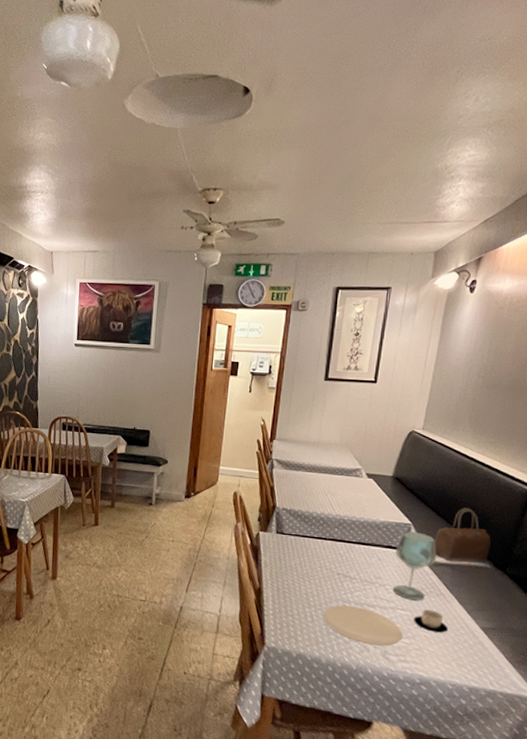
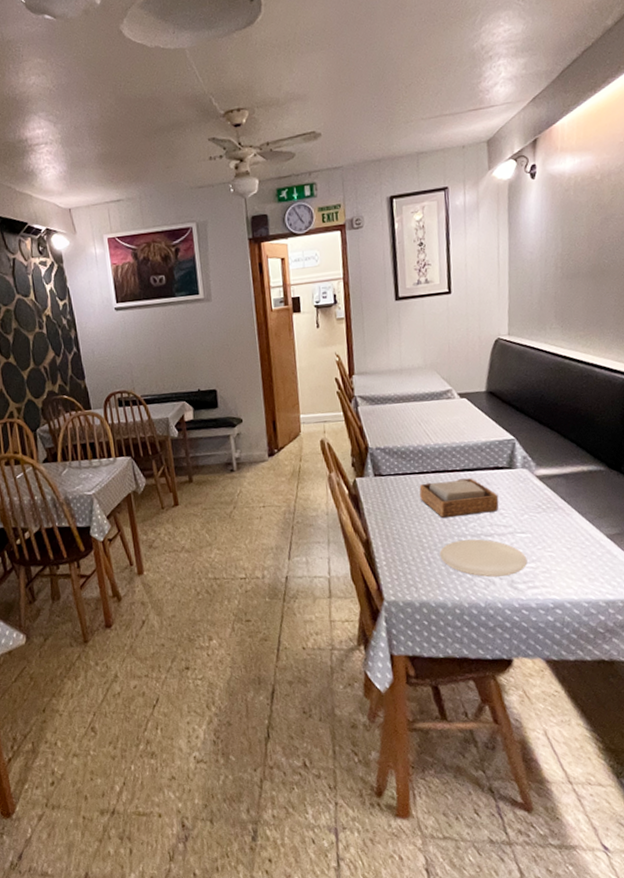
napkin holder: none [314,548,387,586] -> present [419,478,499,518]
wine glass: present [392,531,437,601] -> none [503,446,548,520]
cup: present [413,609,449,633] -> none [534,527,574,550]
handbag: present [434,508,491,563] -> none [542,410,601,471]

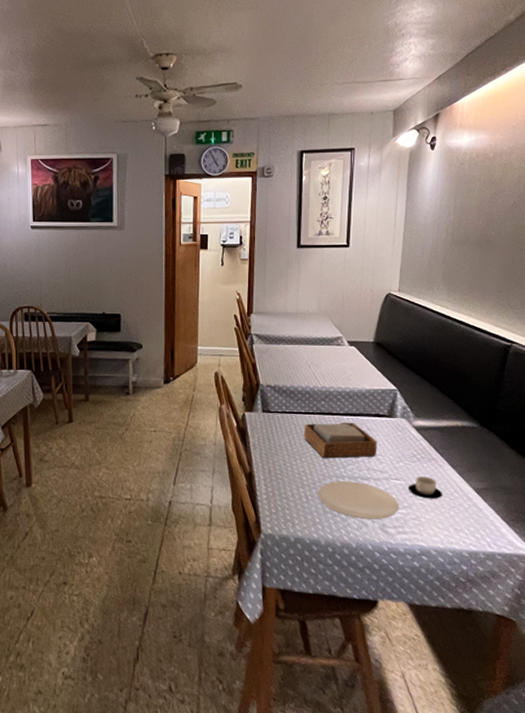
cup: none [534,527,574,550] -> present [407,476,443,499]

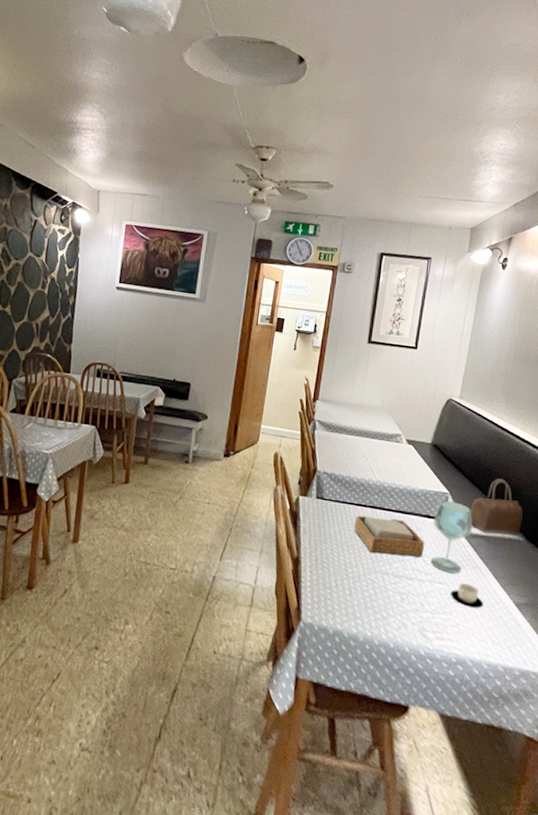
plate: present [318,481,399,519] -> none [361,577,440,622]
wine glass: none [384,397,425,468] -> present [430,501,473,574]
handbag: none [421,368,475,424] -> present [470,478,523,536]

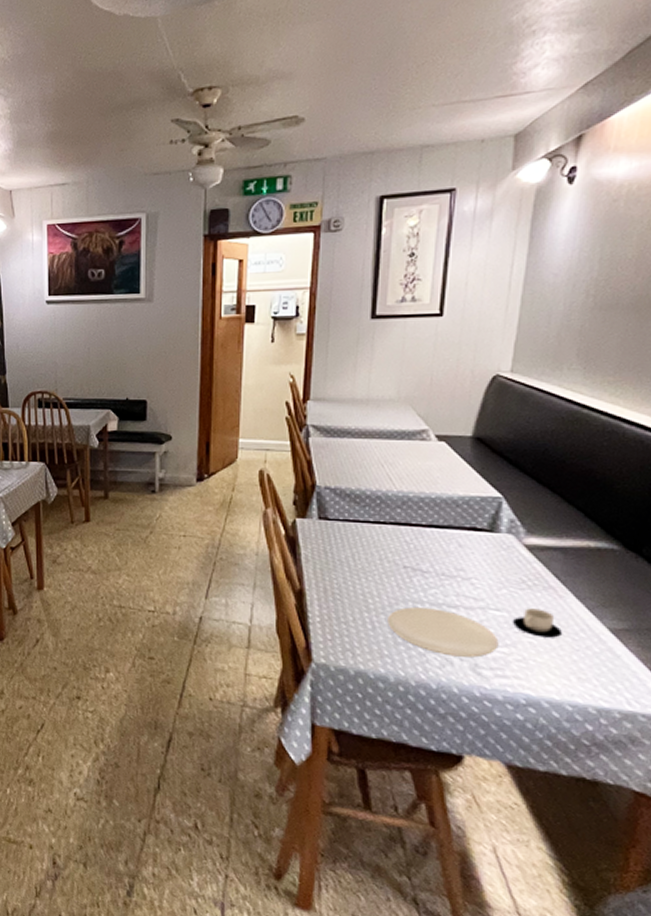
napkin holder: present [353,515,425,558] -> none [370,535,472,580]
plate: none [361,577,440,622] -> present [387,607,499,658]
wine glass: present [430,501,473,574] -> none [481,507,541,597]
handbag: present [470,478,523,536] -> none [536,472,617,545]

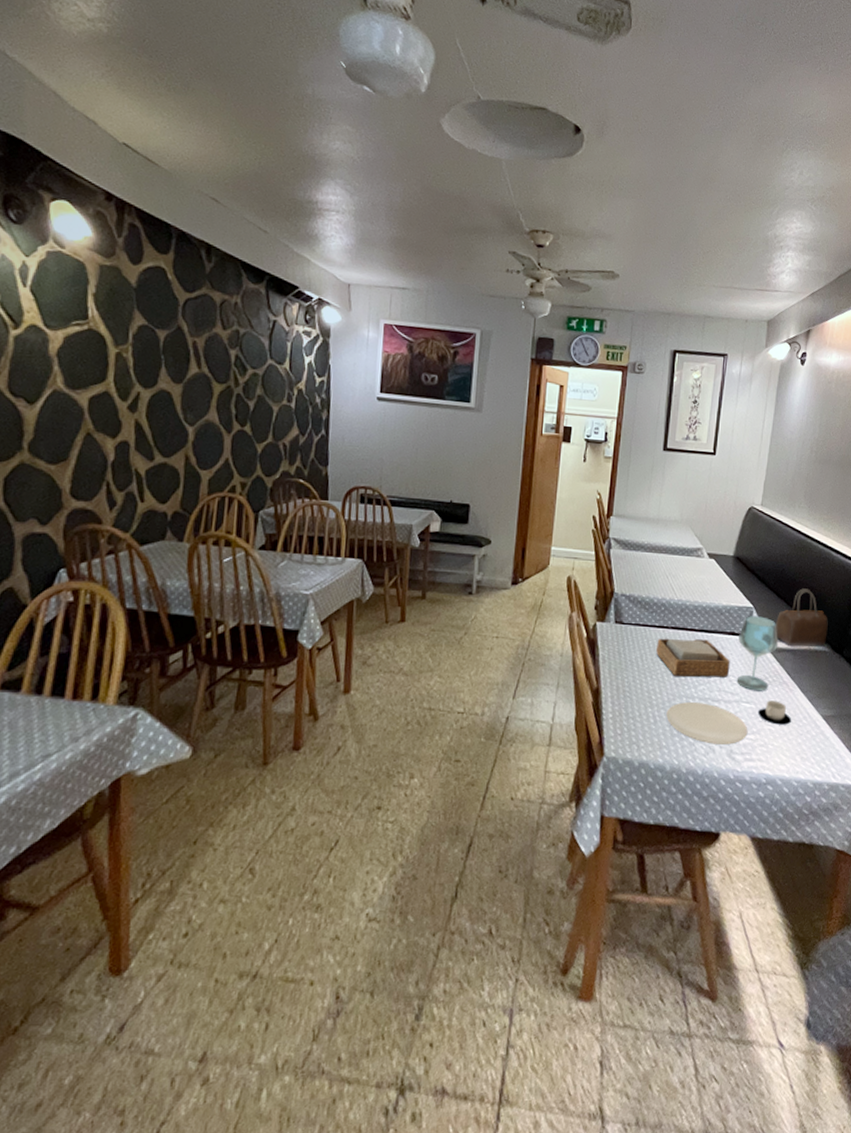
napkin holder: none [370,535,472,580] -> present [655,638,730,678]
wine glass: none [481,507,541,597] -> present [736,616,779,691]
handbag: none [536,472,617,545] -> present [776,588,828,647]

